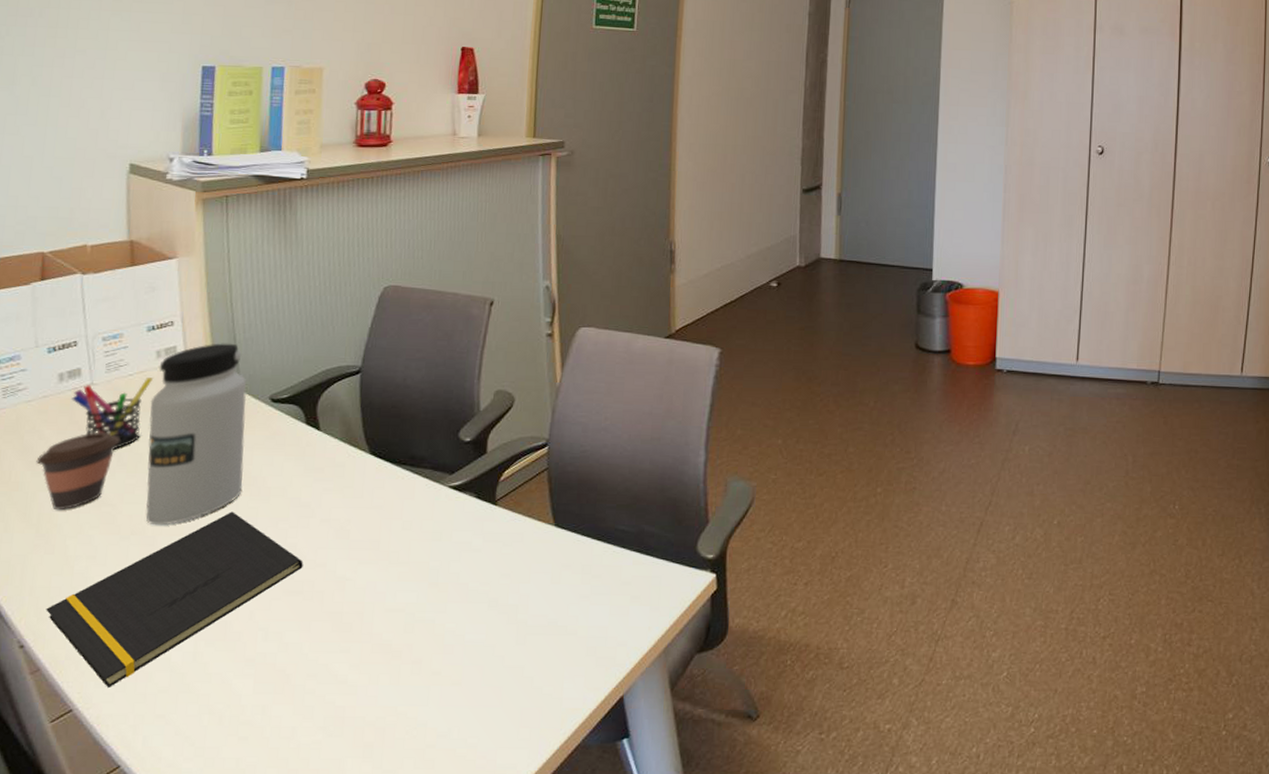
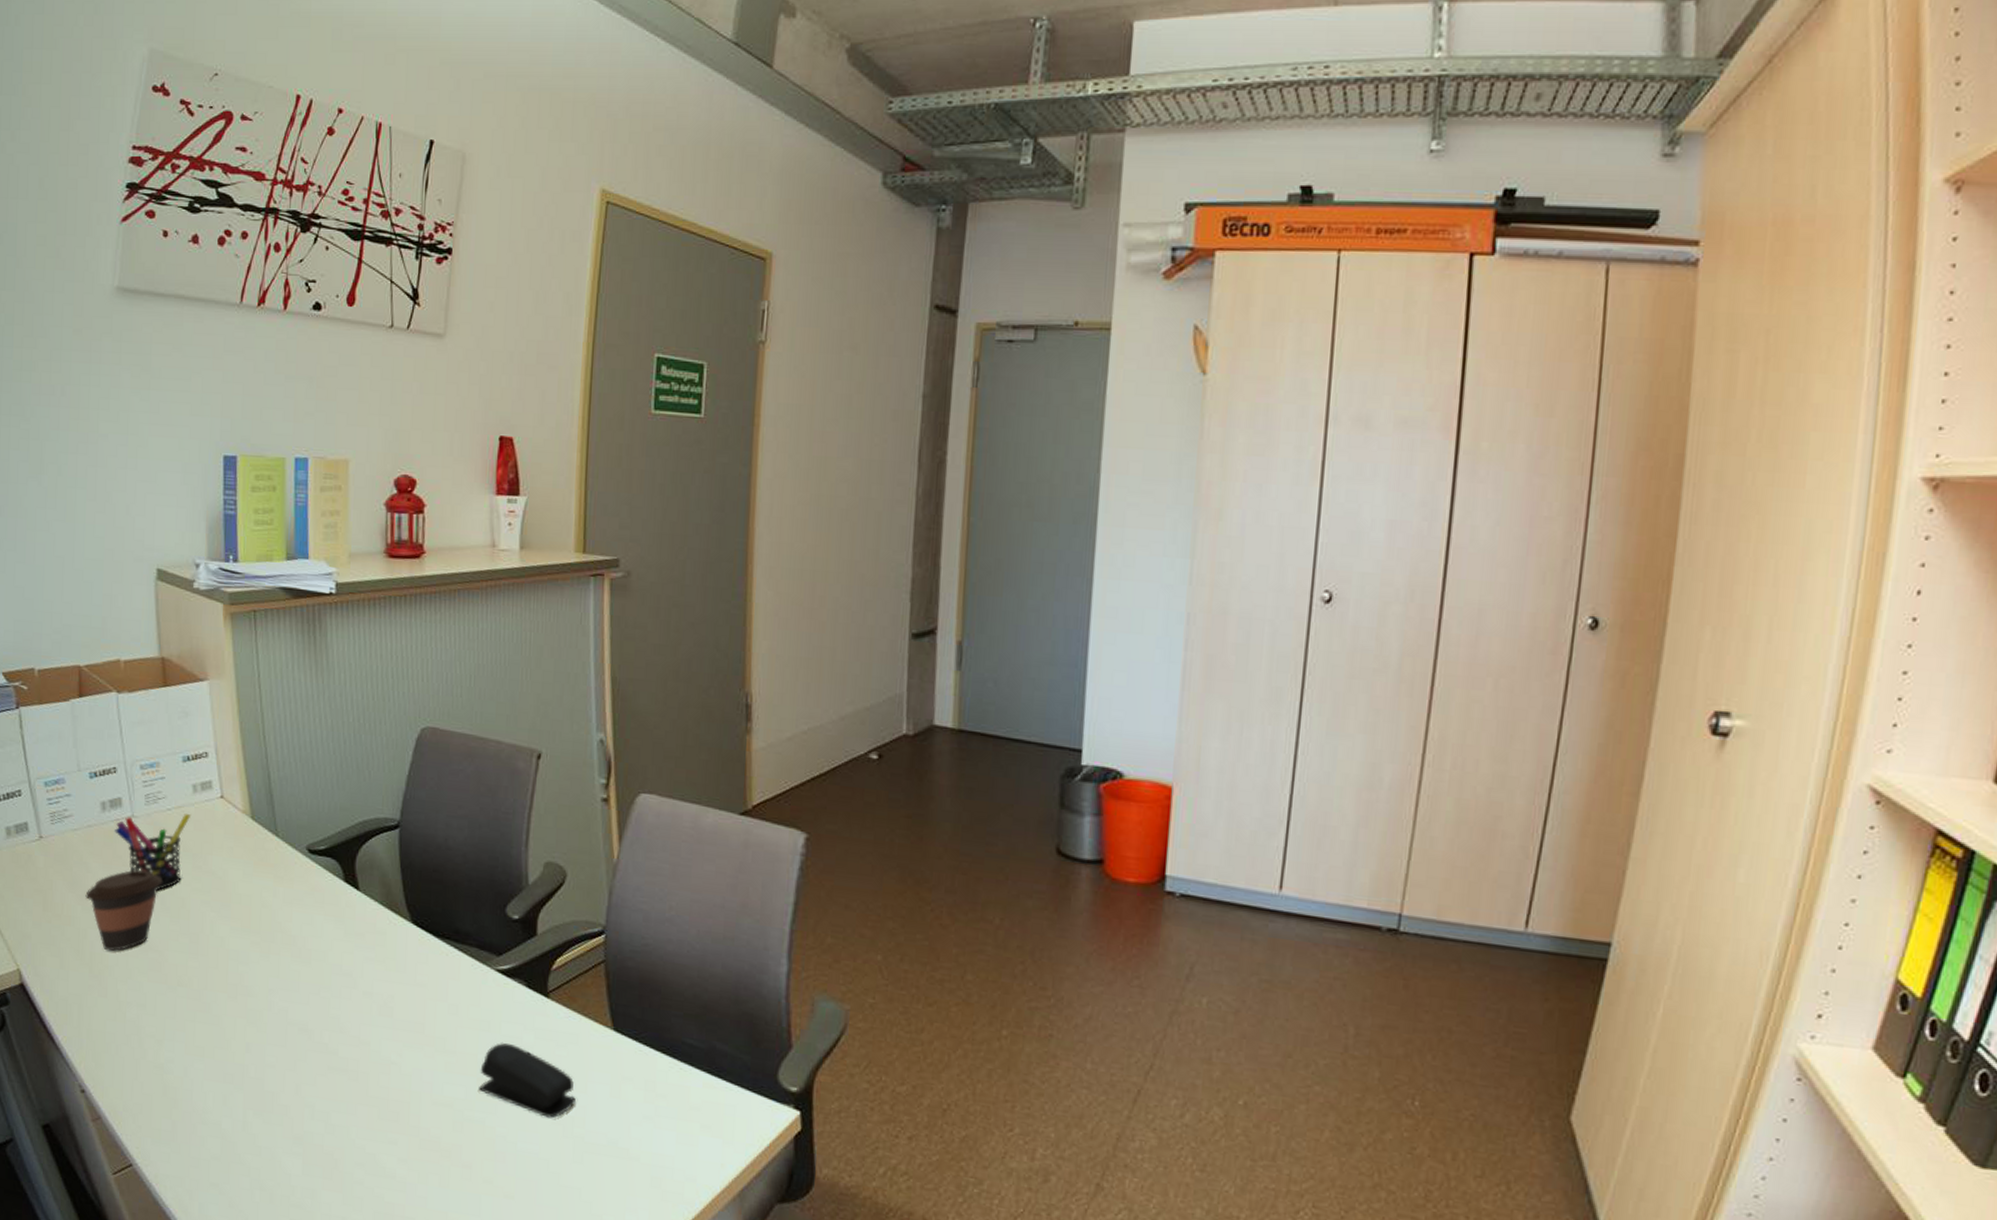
notepad: present [46,511,303,689] -> none [103,972,347,1148]
water bottle: present [145,343,247,526] -> none [189,780,284,980]
stapler: none [430,548,520,609] -> present [479,1042,575,1118]

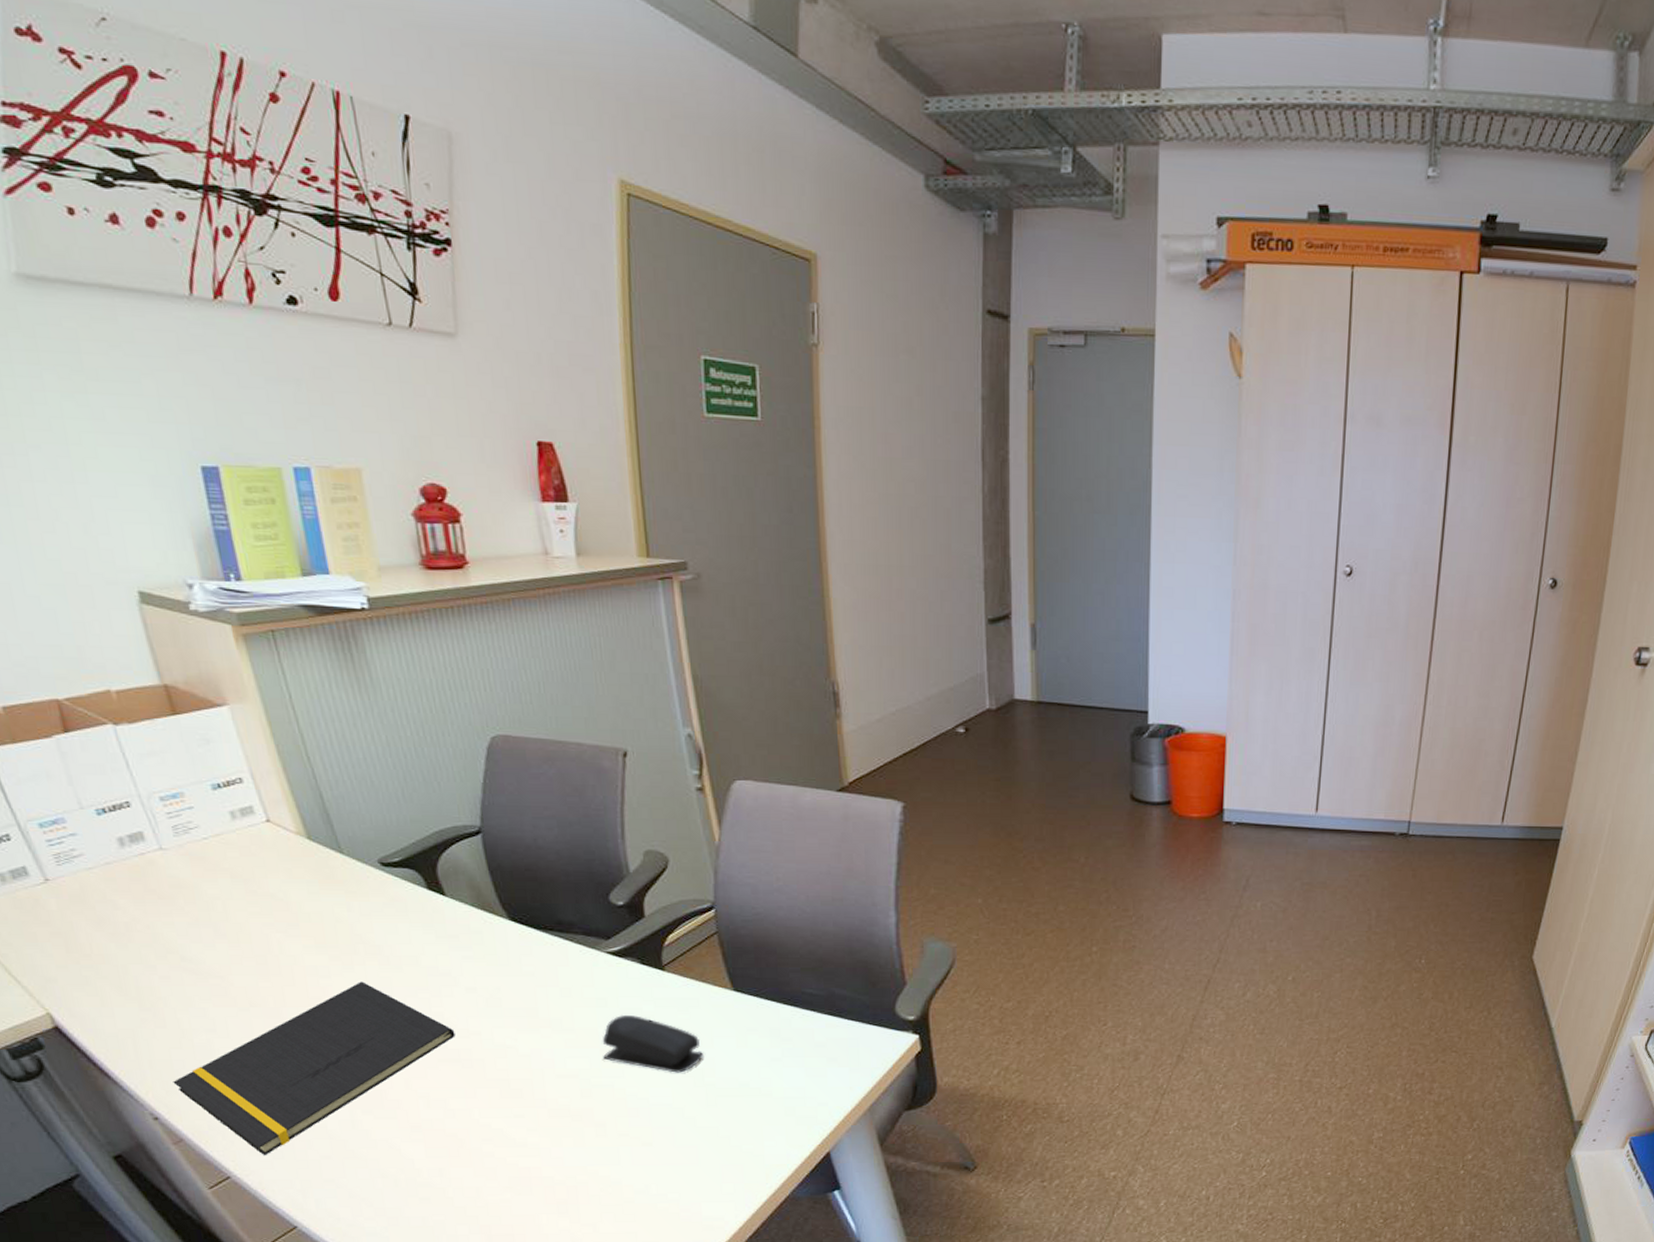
coffee cup: present [85,869,163,952] -> none [117,900,212,984]
notepad: none [103,972,347,1148] -> present [173,981,455,1156]
pen holder: present [113,814,192,890] -> none [139,841,234,918]

